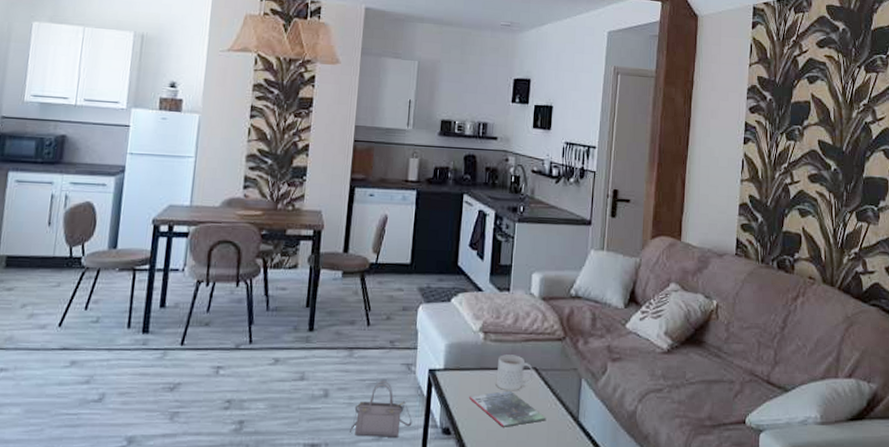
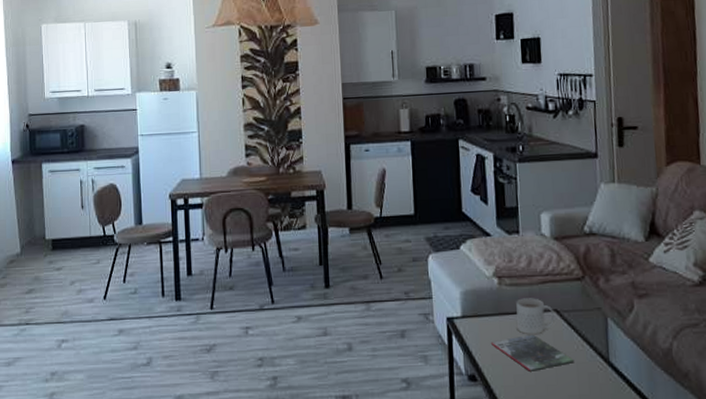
handbag: present [350,380,412,437] -> none [377,331,437,387]

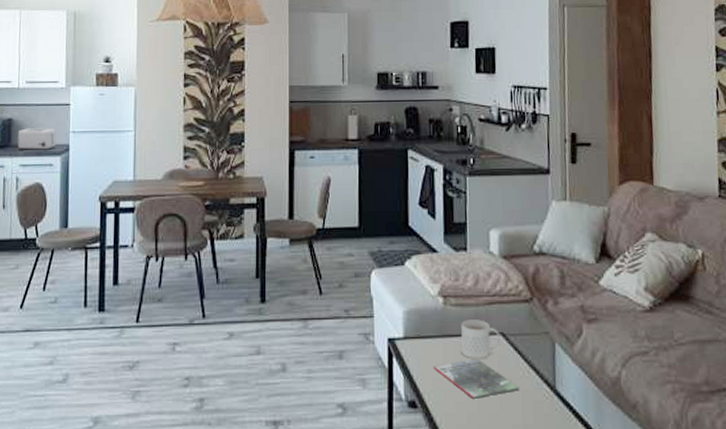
toaster: none [91,132,126,155] -> present [17,128,56,151]

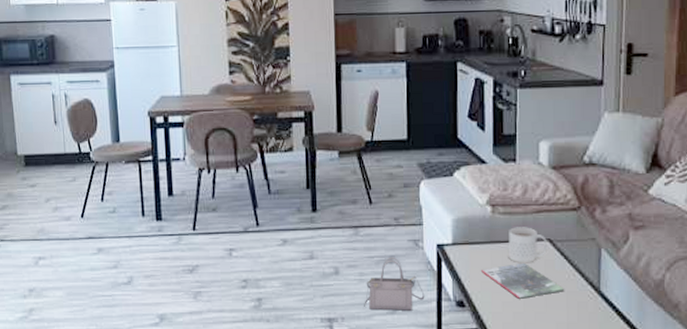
toaster: present [17,128,56,151] -> none [62,44,100,68]
handbag: none [311,352,376,412] -> present [364,257,425,311]

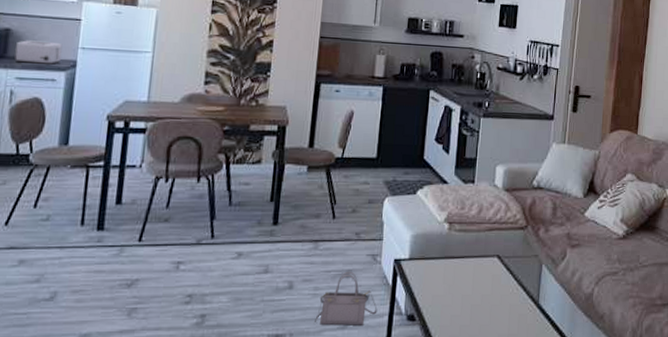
toaster: none [62,44,100,68] -> present [15,40,62,66]
magazine: present [481,262,565,299] -> none [434,277,508,312]
mug: present [508,227,547,264] -> none [459,243,496,278]

